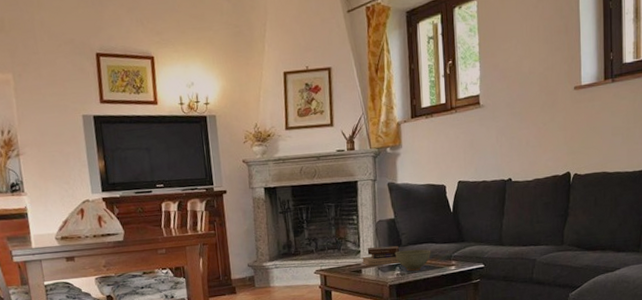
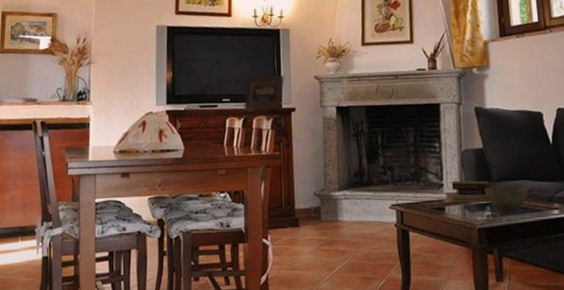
picture frame: none [177,160,215,196] -> present [244,75,285,112]

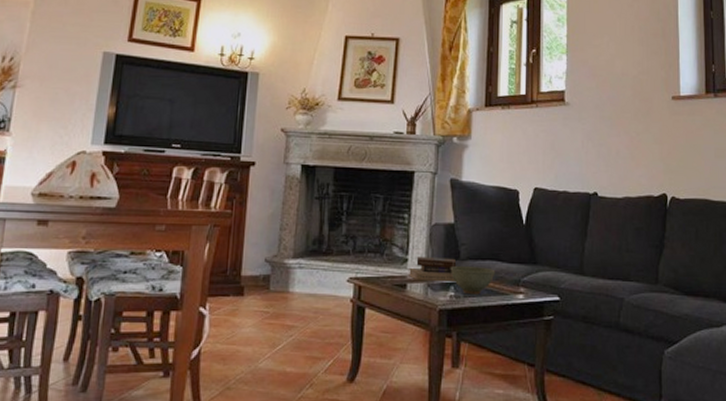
picture frame: present [244,75,285,112] -> none [196,122,247,163]

